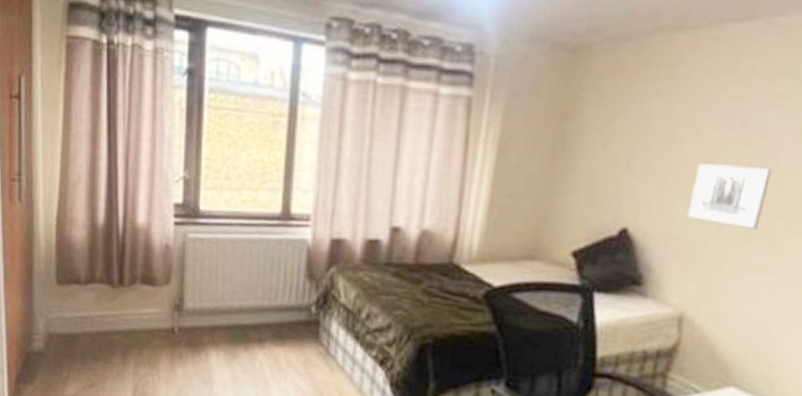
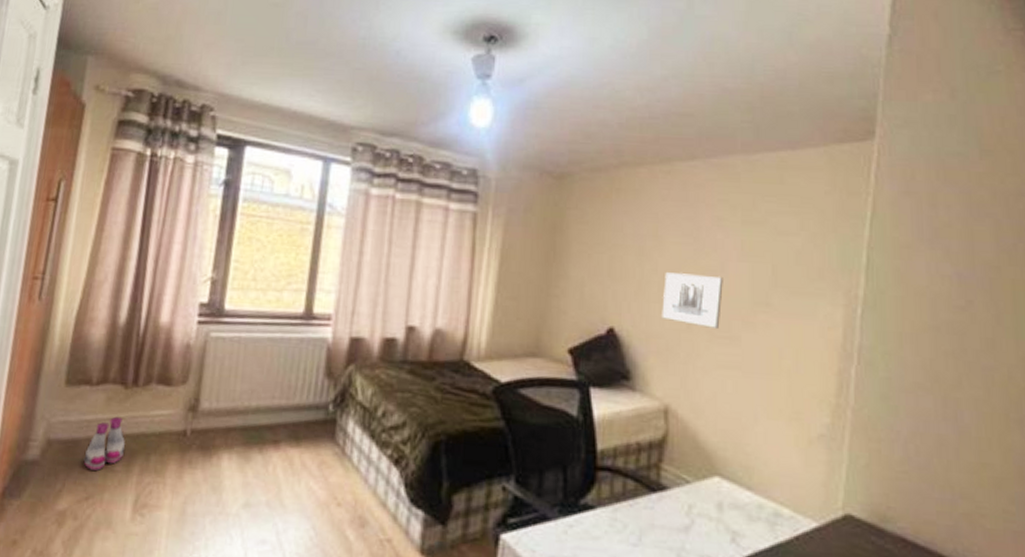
boots: none [83,313,119,362] -> present [83,416,125,471]

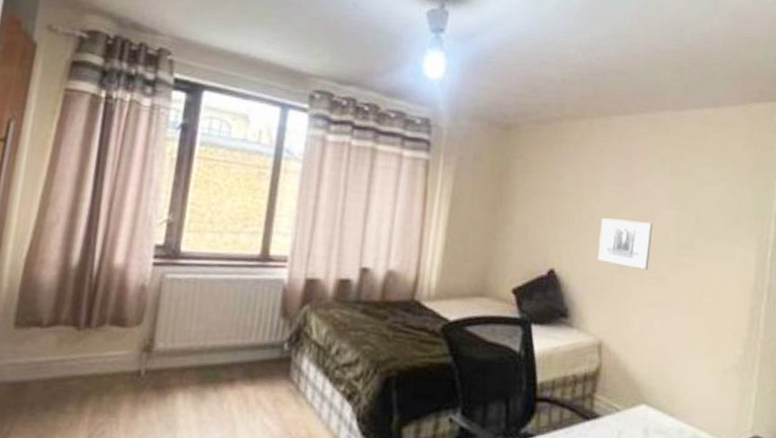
boots: present [83,416,125,471] -> none [33,357,77,412]

